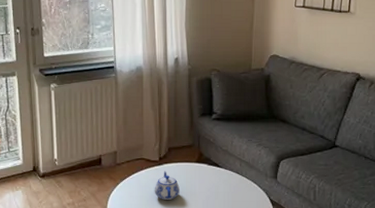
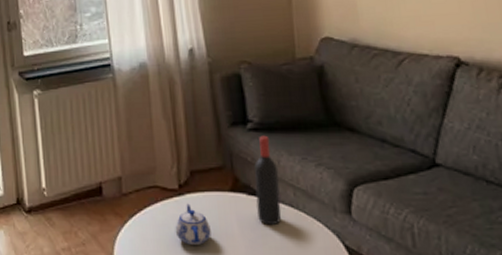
wine bottle: none [214,123,231,187] -> present [254,135,282,226]

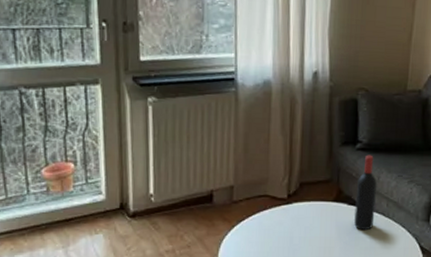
teapot: present [175,203,211,245] -> none [279,211,312,246]

